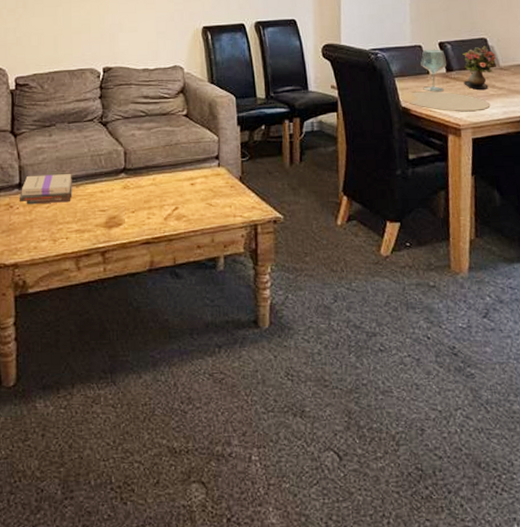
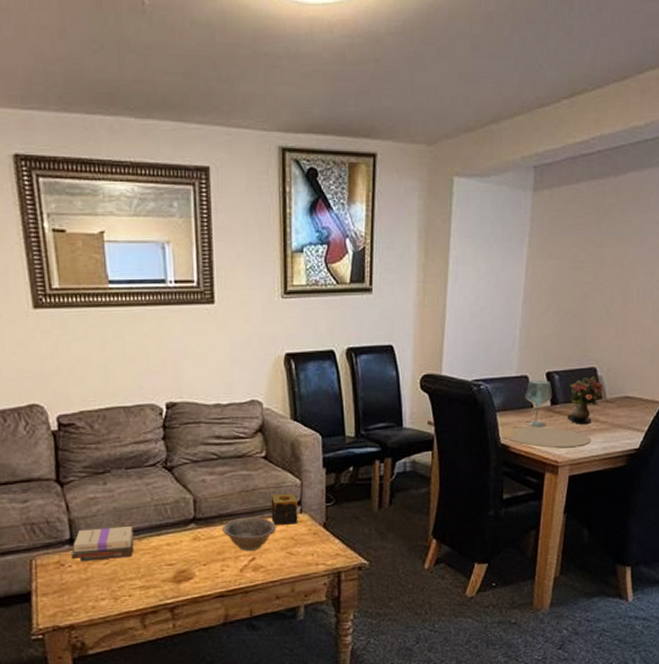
decorative bowl: none [149,168,197,201] -> present [222,516,277,551]
candle: none [191,148,217,177] -> present [271,493,298,525]

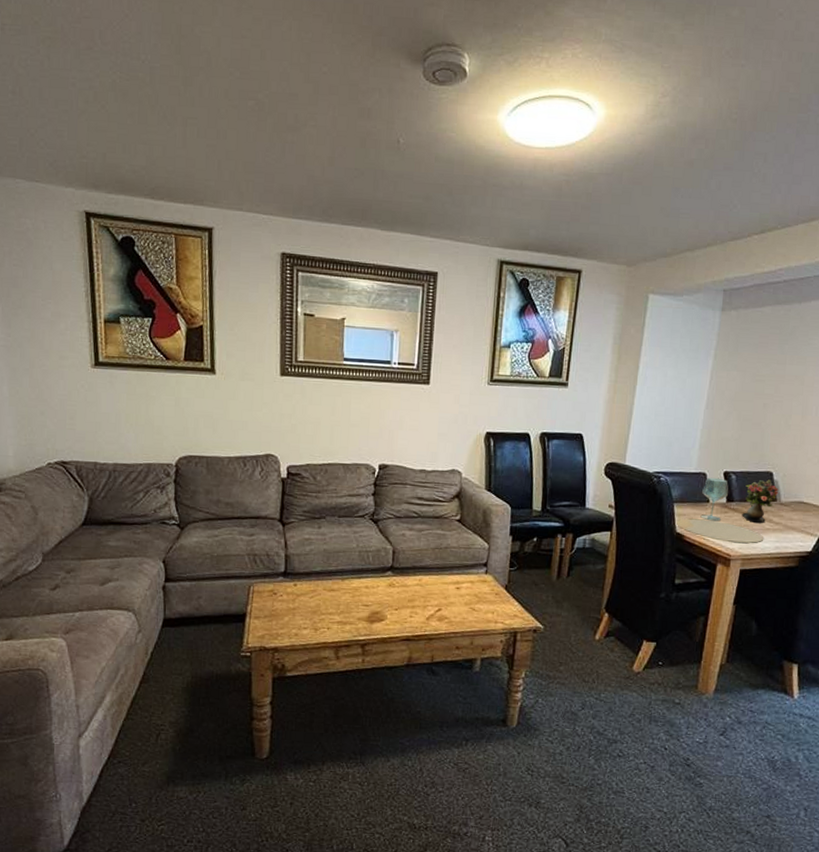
books: present [71,526,135,562] -> none [284,565,338,595]
decorative bowl: present [222,516,277,551] -> none [415,571,463,603]
candle: present [271,493,298,525] -> none [459,554,484,583]

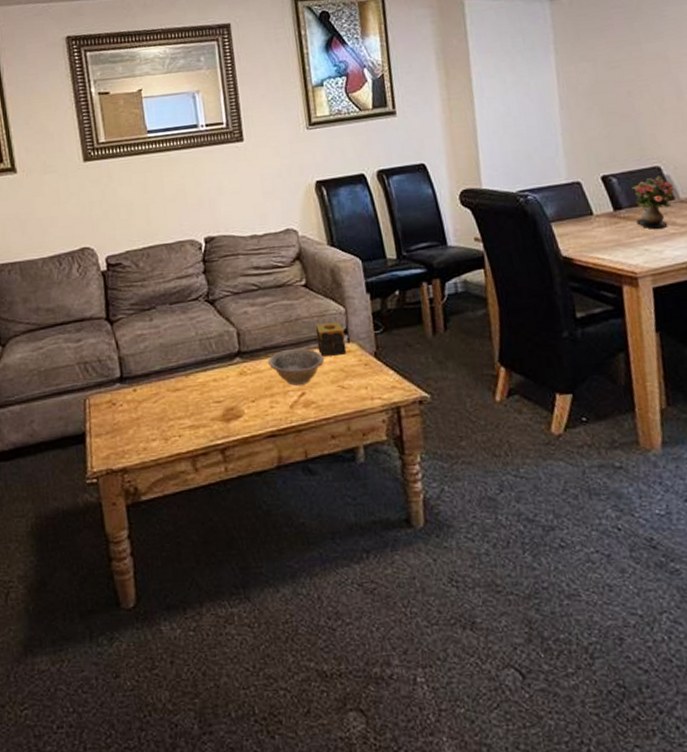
decorative bowl: none [415,571,463,603] -> present [268,348,325,386]
candle: none [459,554,484,583] -> present [315,322,347,357]
placemat: present [676,518,764,544] -> none [560,234,672,258]
wine glass: present [700,477,729,522] -> none [580,184,614,236]

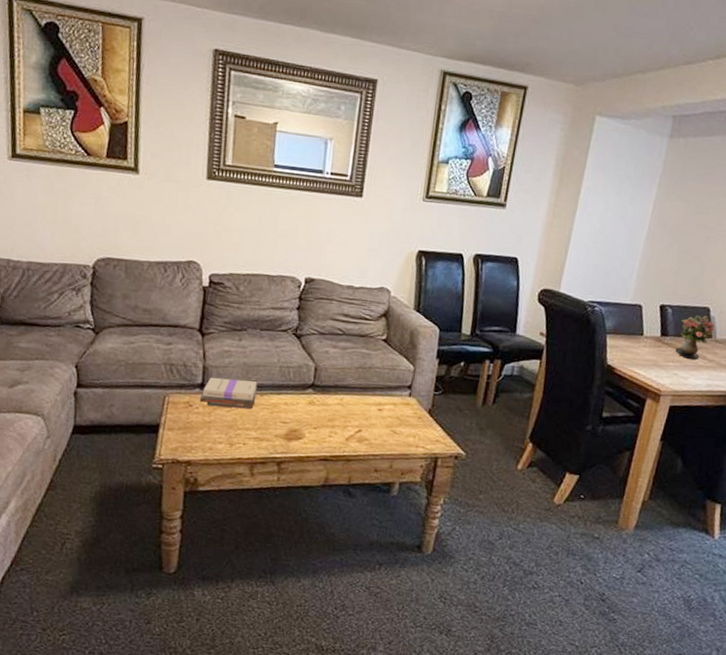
books: none [122,362,182,401] -> present [200,377,258,410]
decorative bowl: present [268,348,325,386] -> none [336,391,386,424]
candle: present [315,322,347,357] -> none [382,375,409,406]

